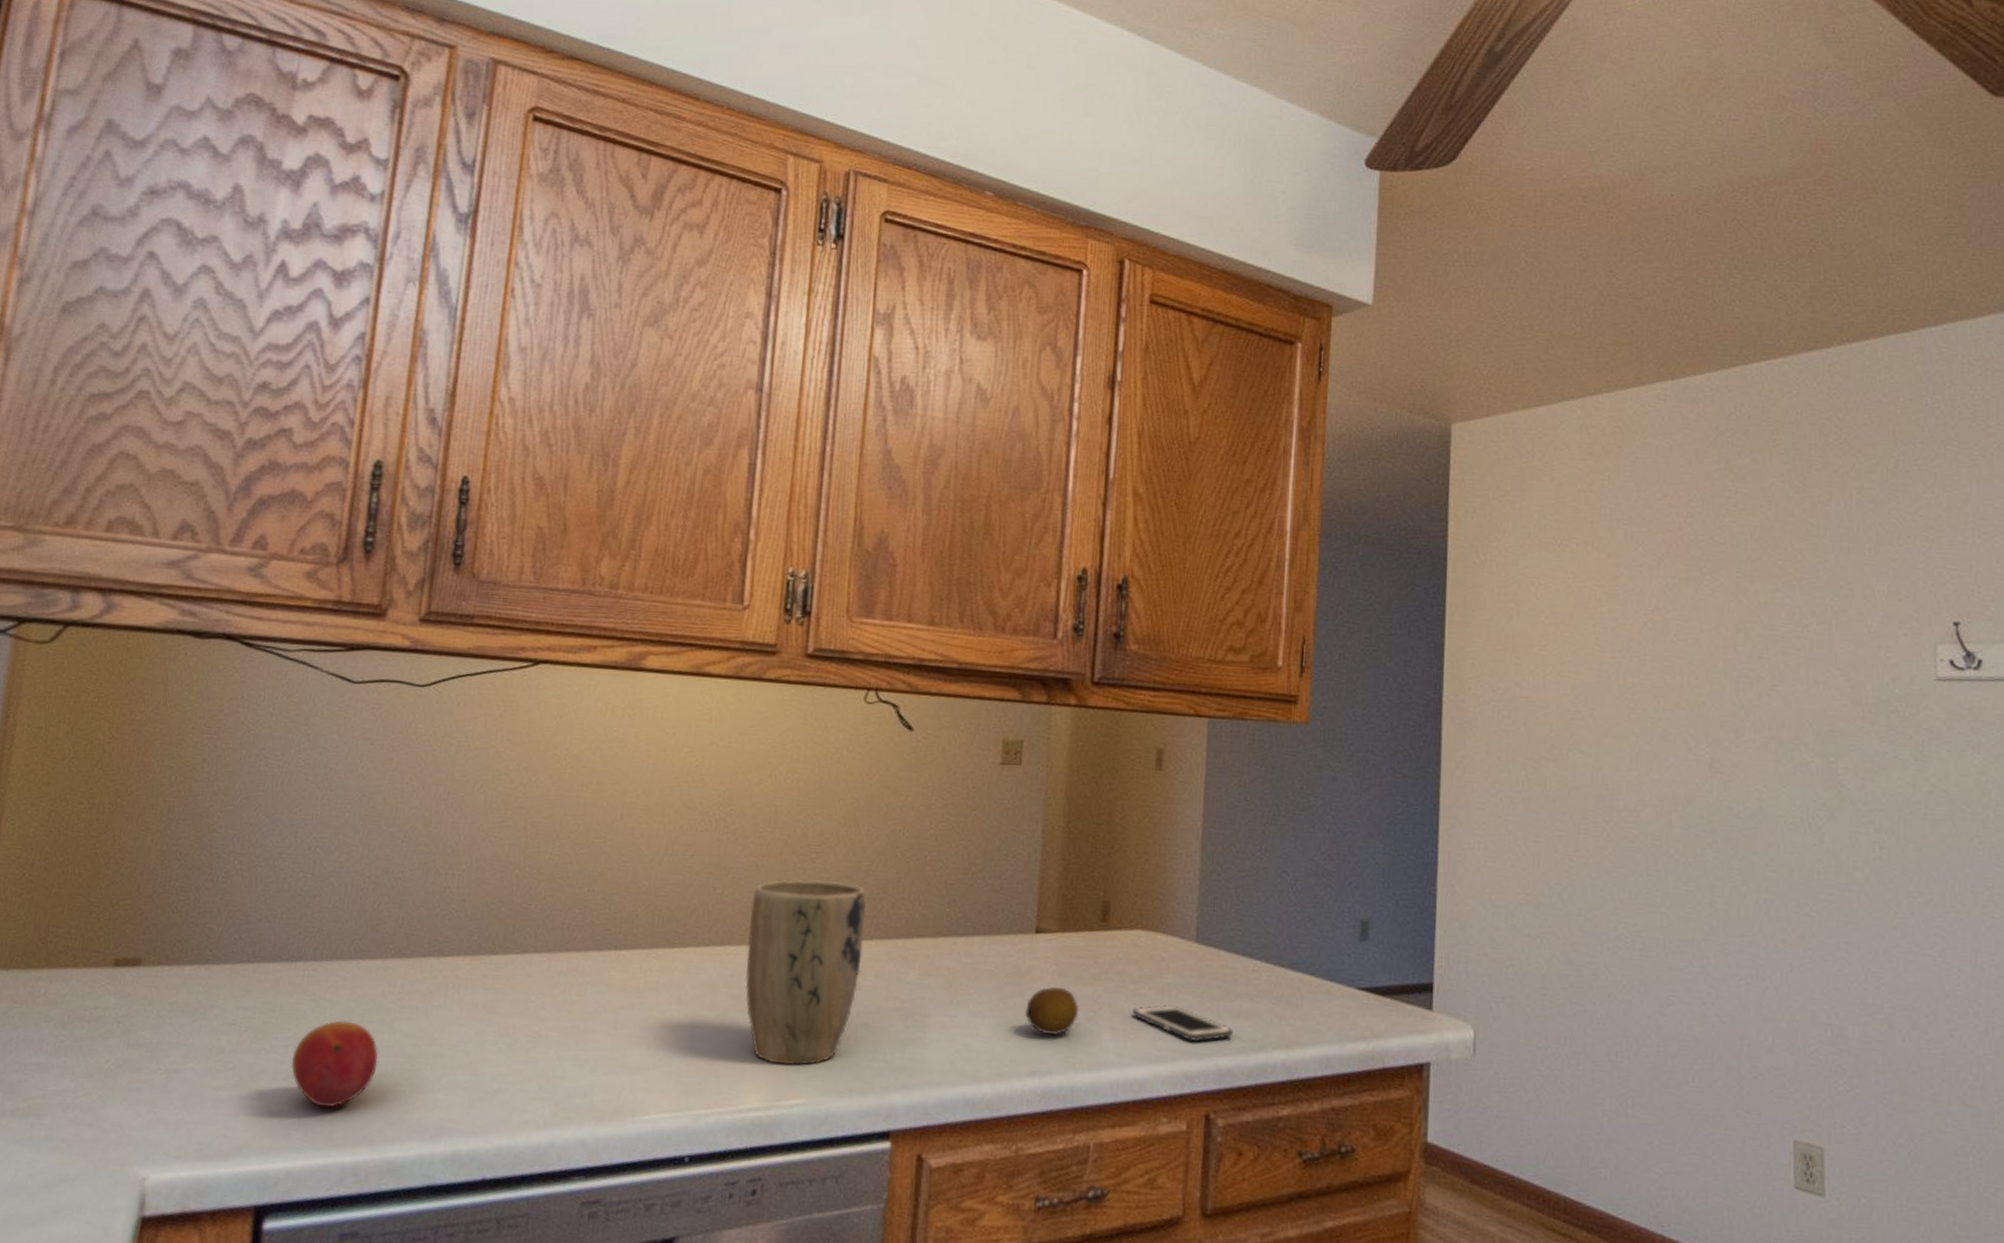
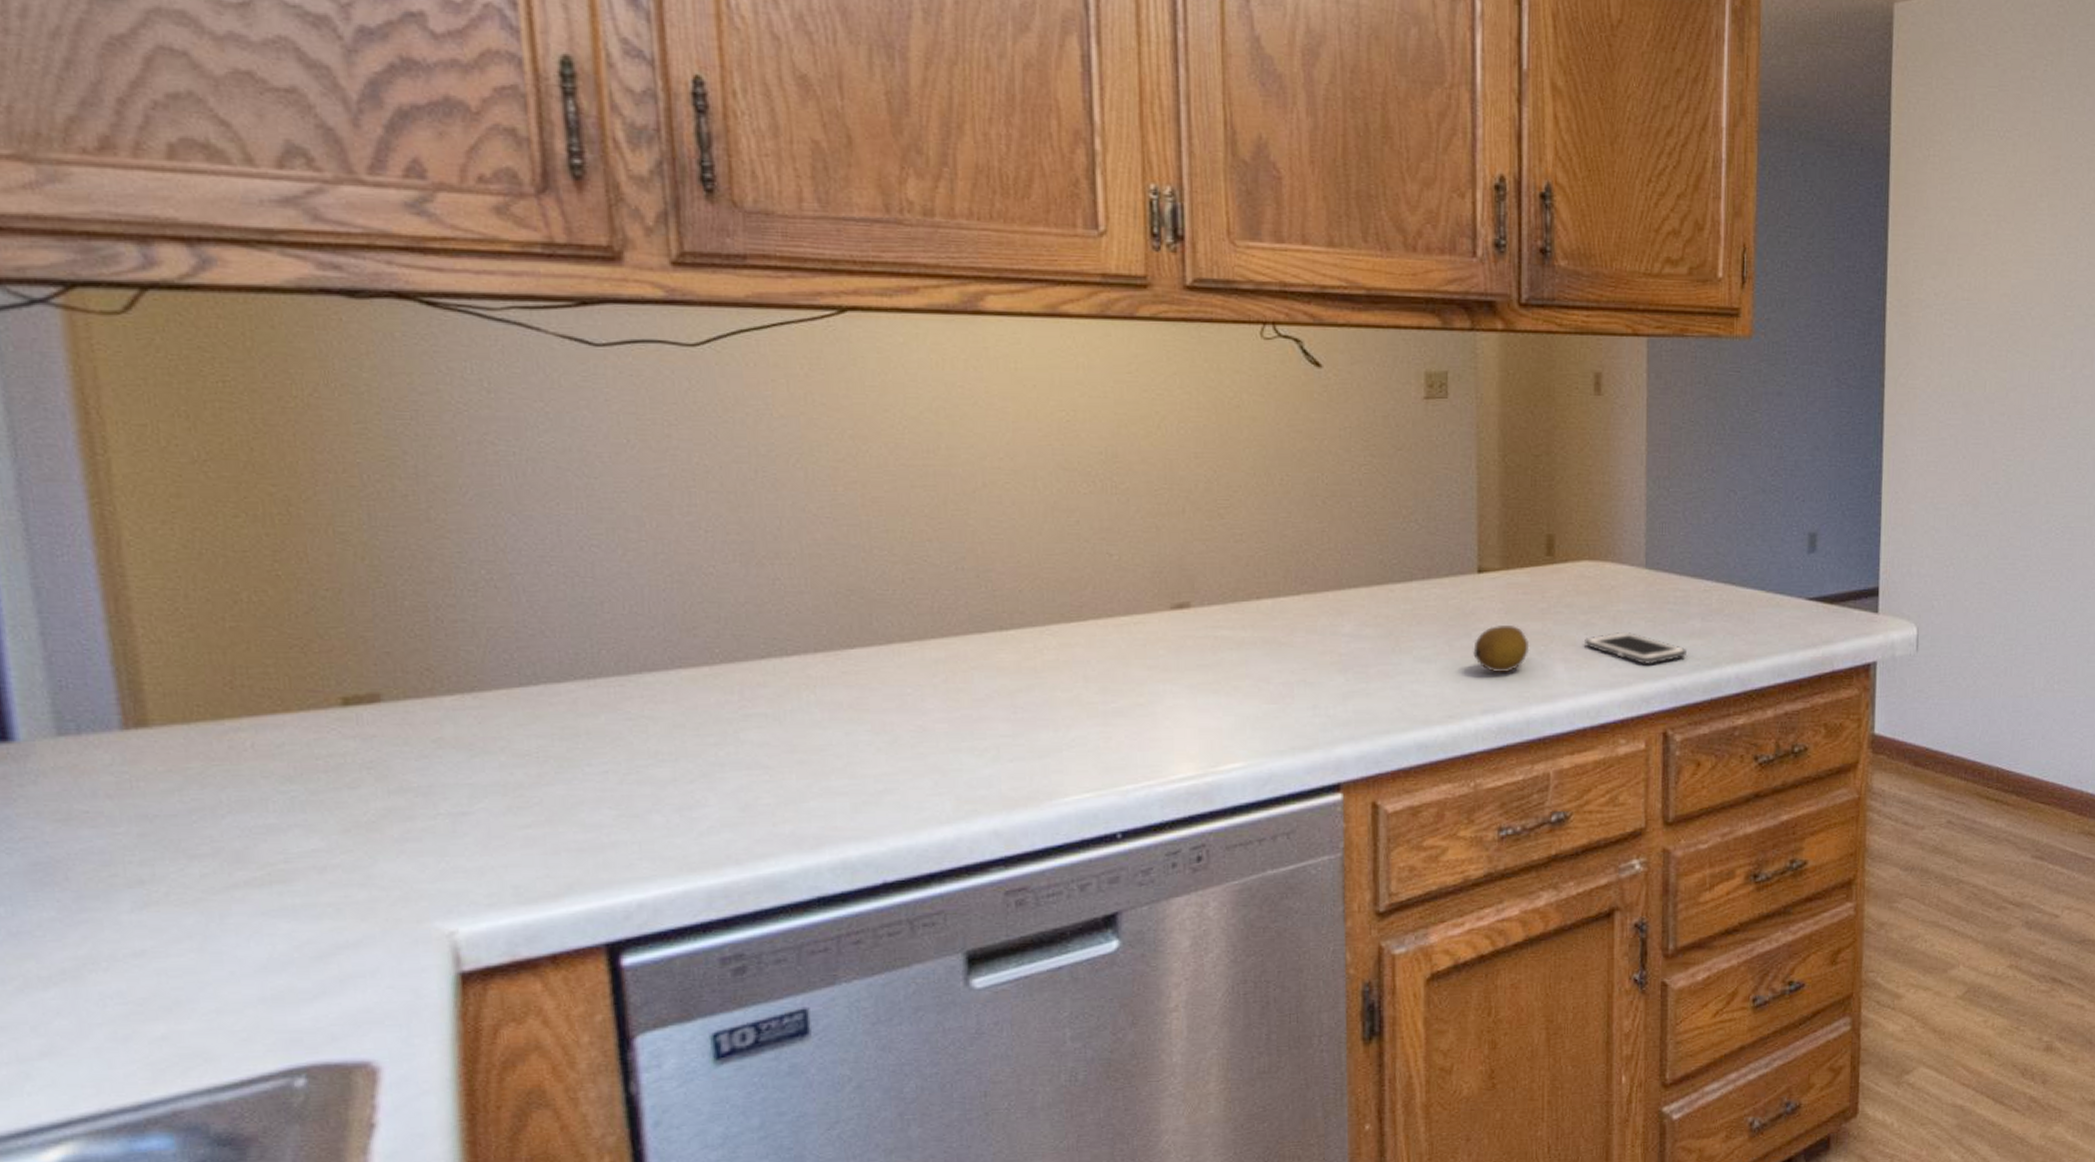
fruit: present [290,1020,379,1109] -> none [614,737,728,832]
plant pot: present [745,879,866,1066] -> none [1155,536,1290,731]

